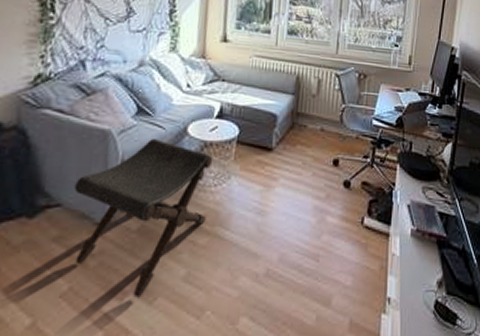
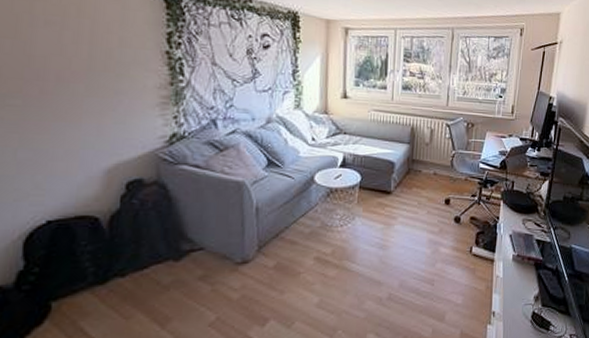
footstool: present [74,139,213,298] -> none [215,188,339,323]

